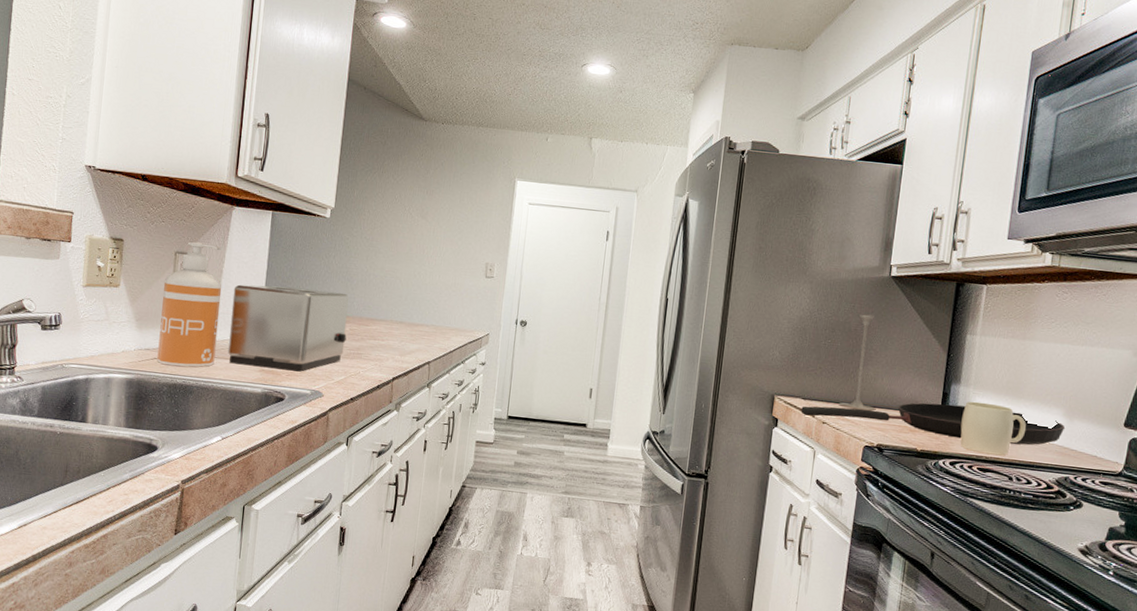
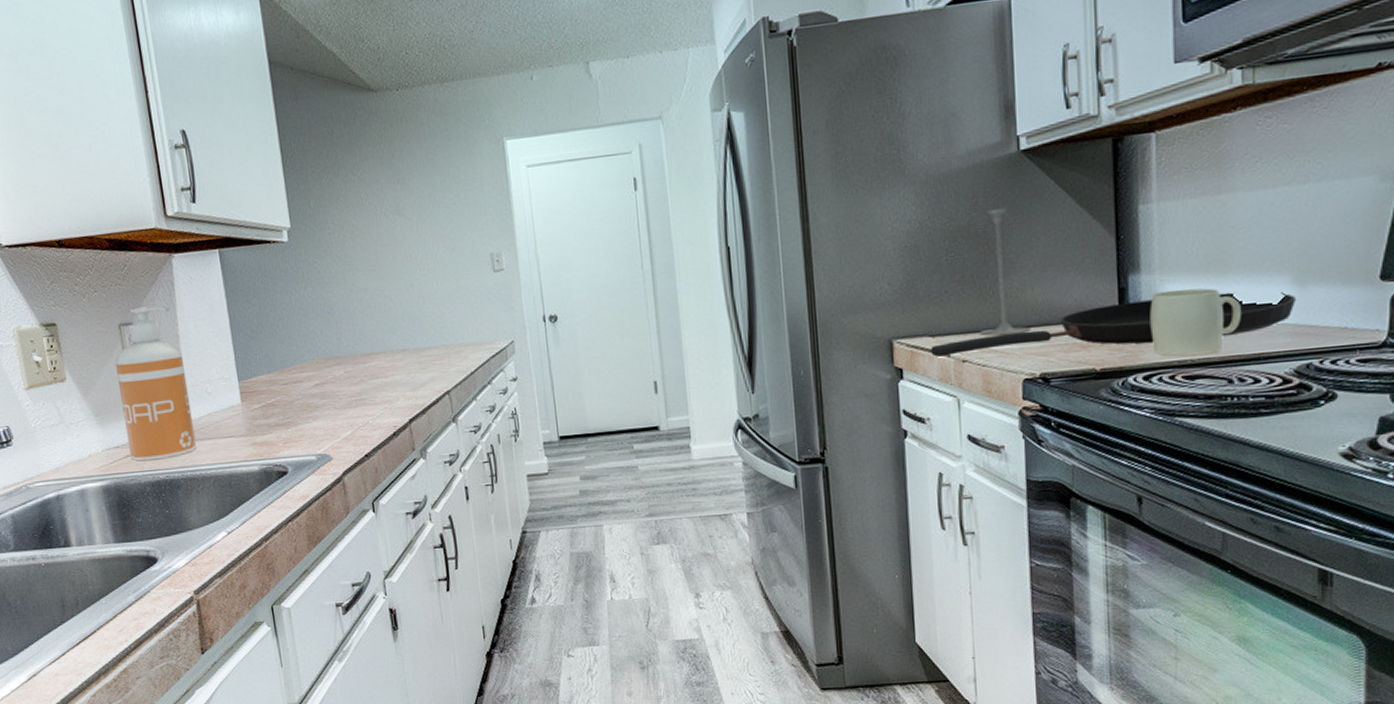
toaster: present [228,284,350,372] -> none [197,329,344,443]

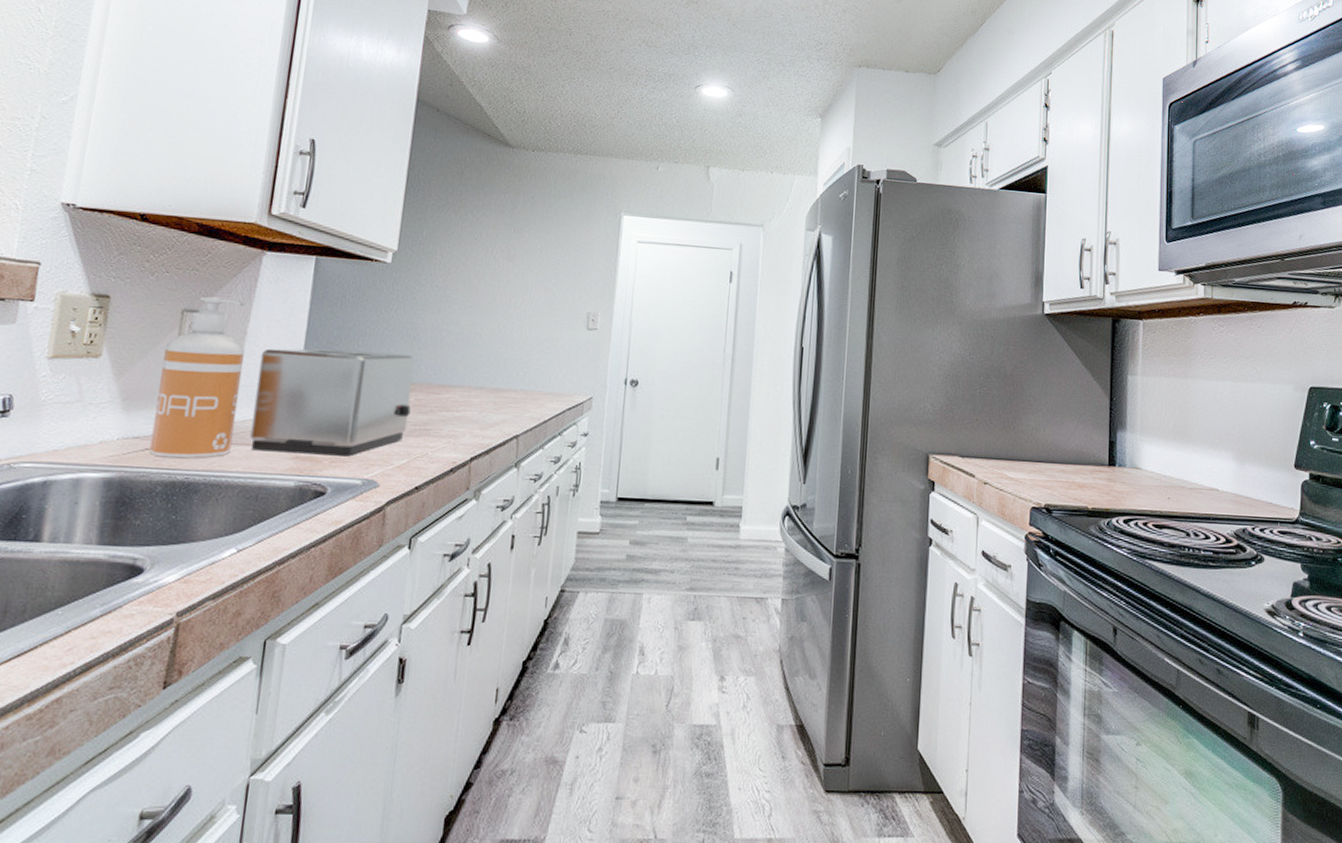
toaster: none [197,329,344,443] -> present [250,348,415,457]
frying pan: present [931,292,1296,357] -> none [959,453,1236,496]
candlestick: present [979,207,1031,337] -> none [1000,357,1041,467]
mug: present [1150,288,1242,357] -> none [1131,449,1199,509]

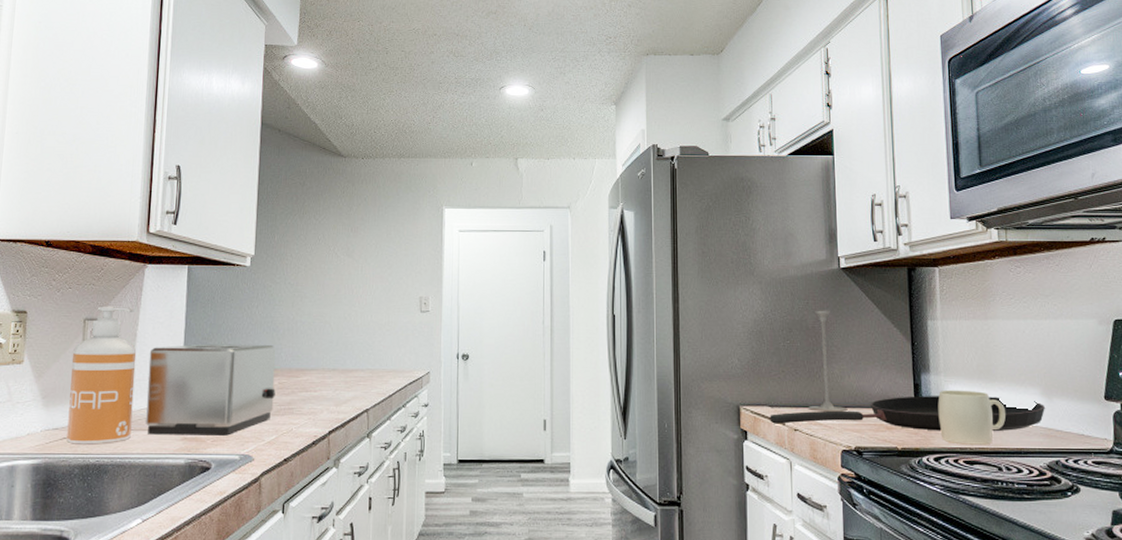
frying pan: none [959,453,1236,496] -> present [770,396,1045,432]
candlestick: none [1000,357,1041,467] -> present [808,310,848,412]
mug: none [1131,449,1199,509] -> present [937,390,1006,445]

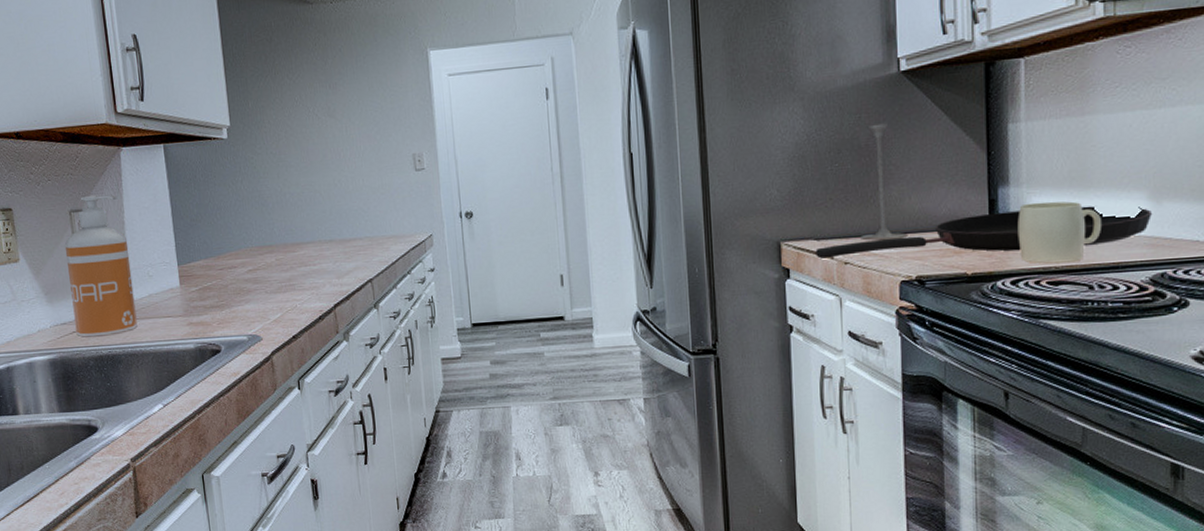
toaster: present [145,344,276,436] -> none [140,220,274,322]

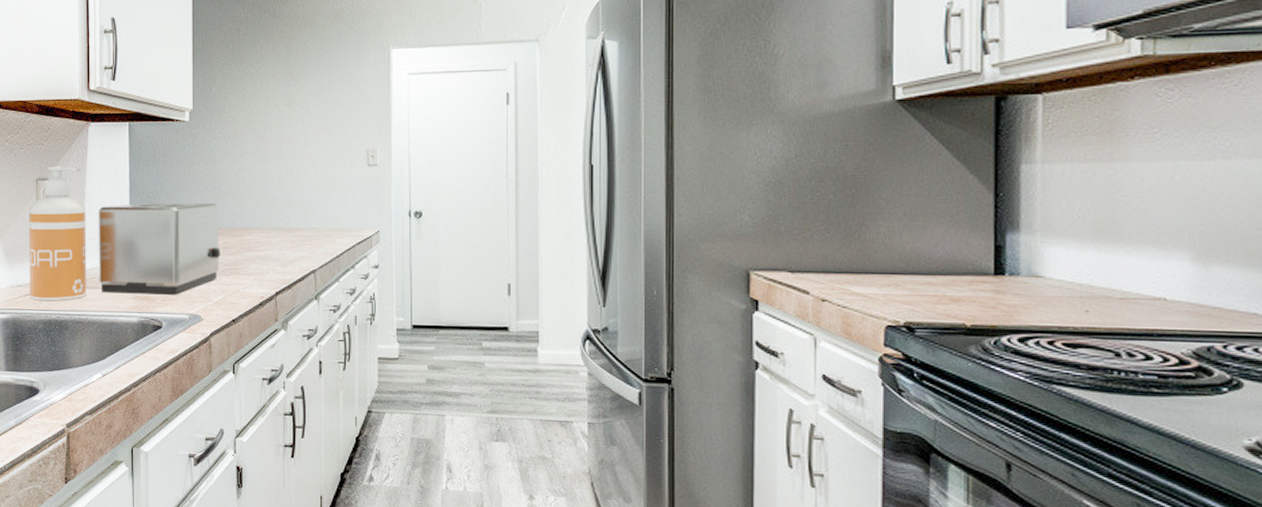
toaster: none [140,220,274,322] -> present [98,202,221,295]
frying pan: present [815,206,1152,259] -> none [789,260,1196,308]
candlestick: present [860,123,908,241] -> none [841,154,897,279]
mug: present [1017,201,1103,264] -> none [1028,253,1134,324]

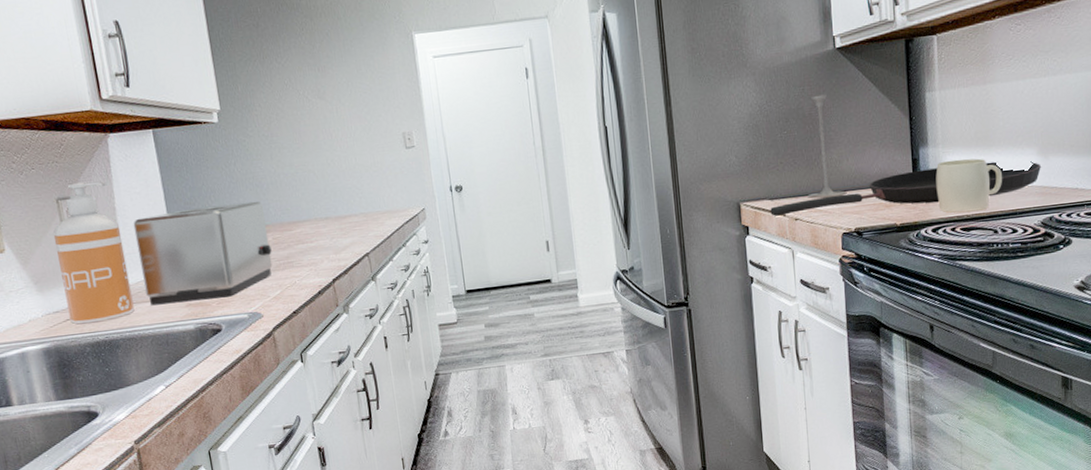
frying pan: none [789,260,1196,308] -> present [770,162,1041,216]
candlestick: none [841,154,897,279] -> present [807,94,847,199]
mug: none [1028,253,1134,324] -> present [935,158,1003,213]

